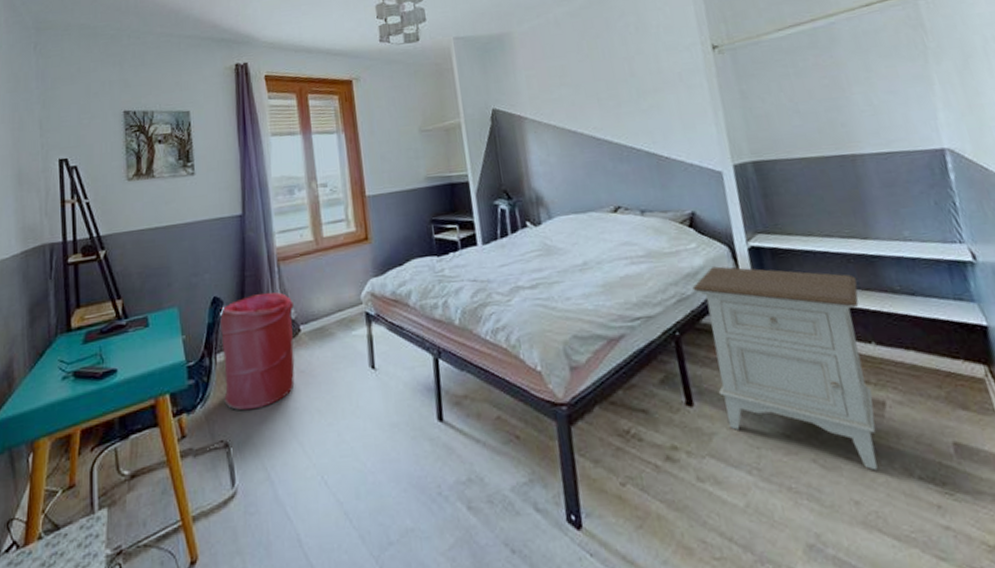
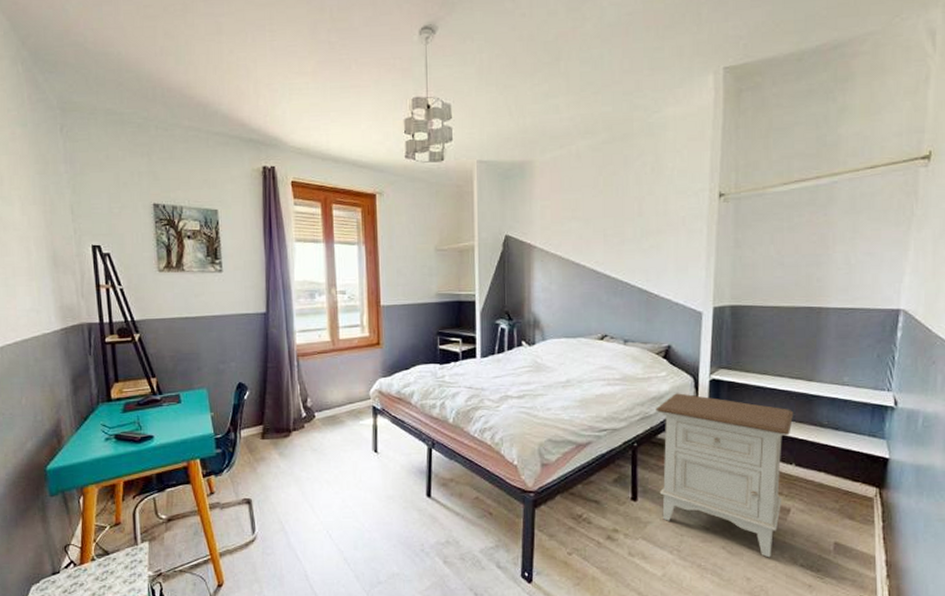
laundry hamper: present [219,292,295,411] -> none [243,382,310,477]

